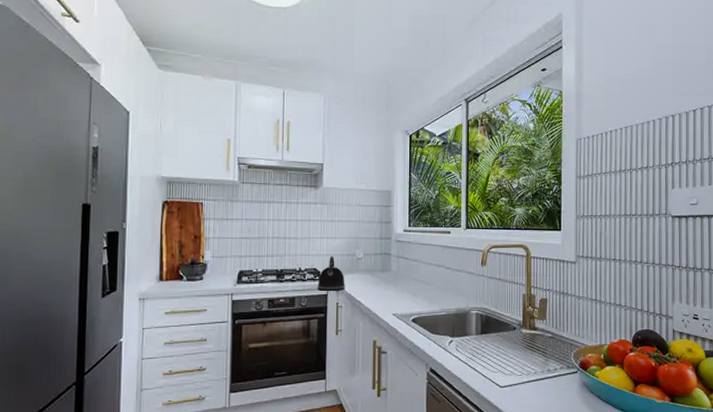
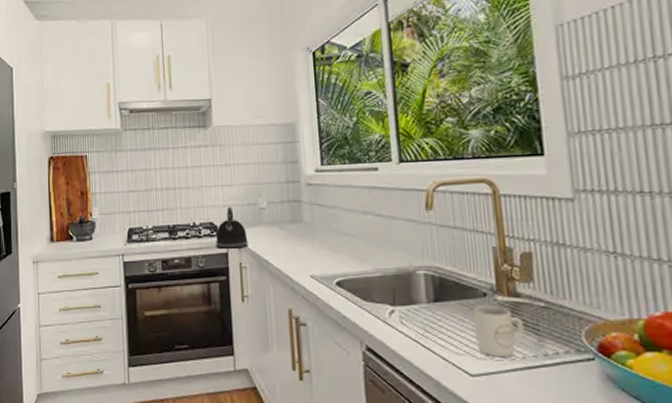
mug: none [505,335,538,374] -> present [472,304,525,358]

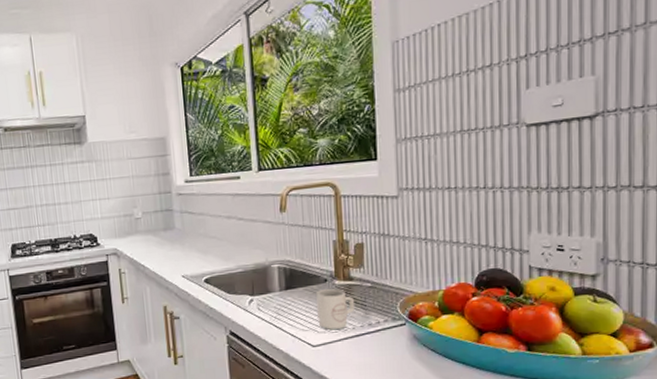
kettle: present [215,206,248,250] -> none [95,218,126,258]

